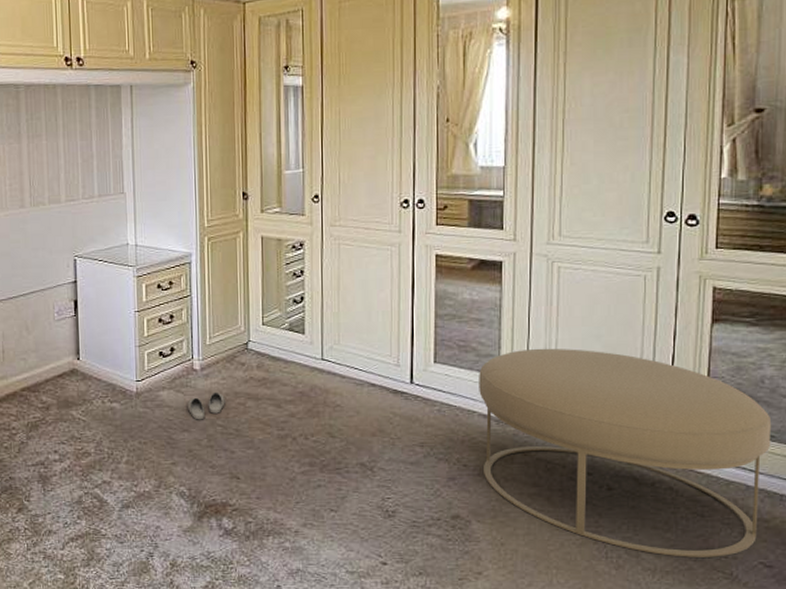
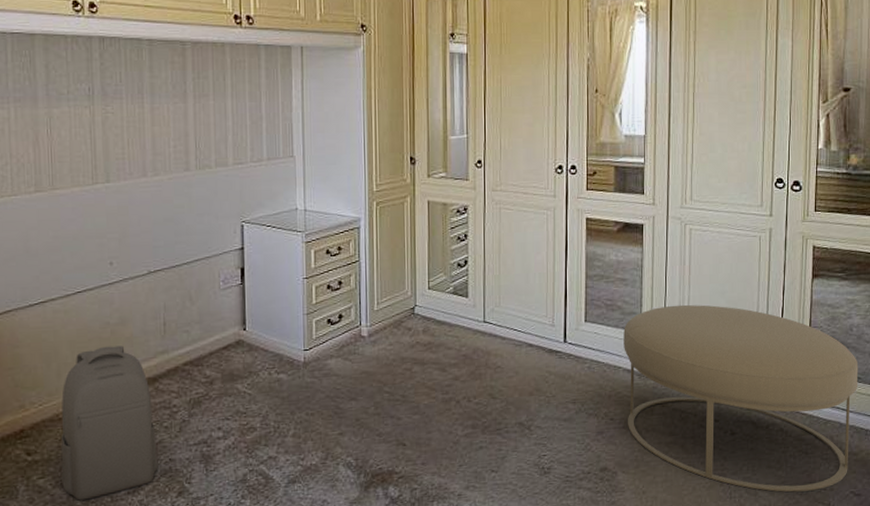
slippers: present [187,392,225,420] -> none [354,358,392,388]

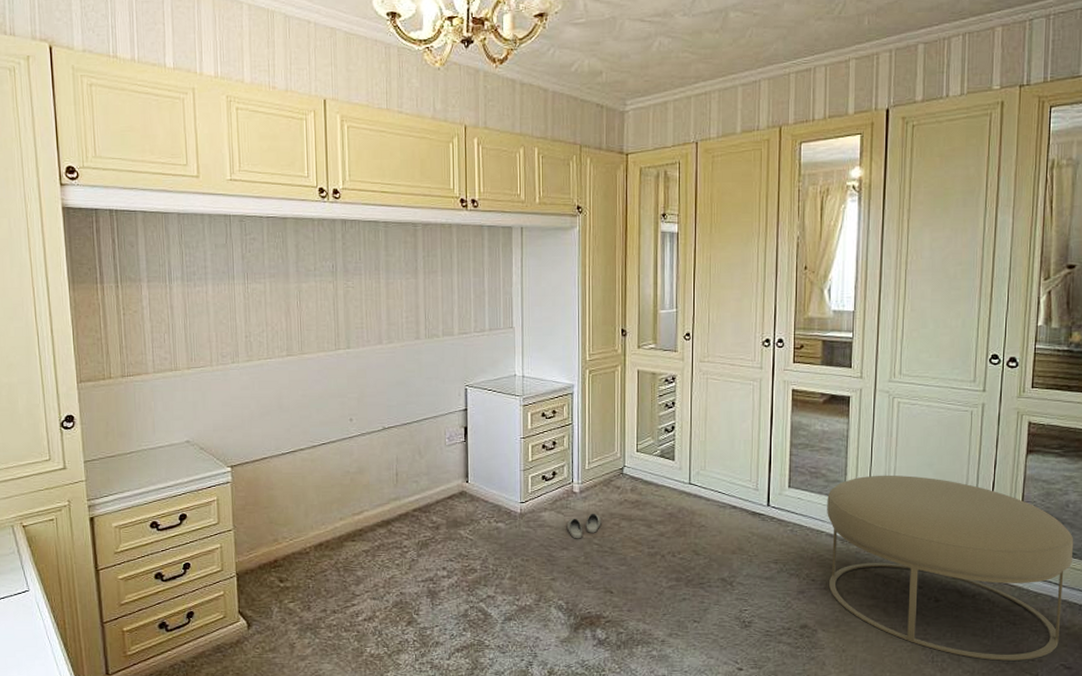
backpack: present [60,345,159,501] -> none [307,491,391,623]
slippers: none [354,358,392,388] -> present [566,513,601,539]

